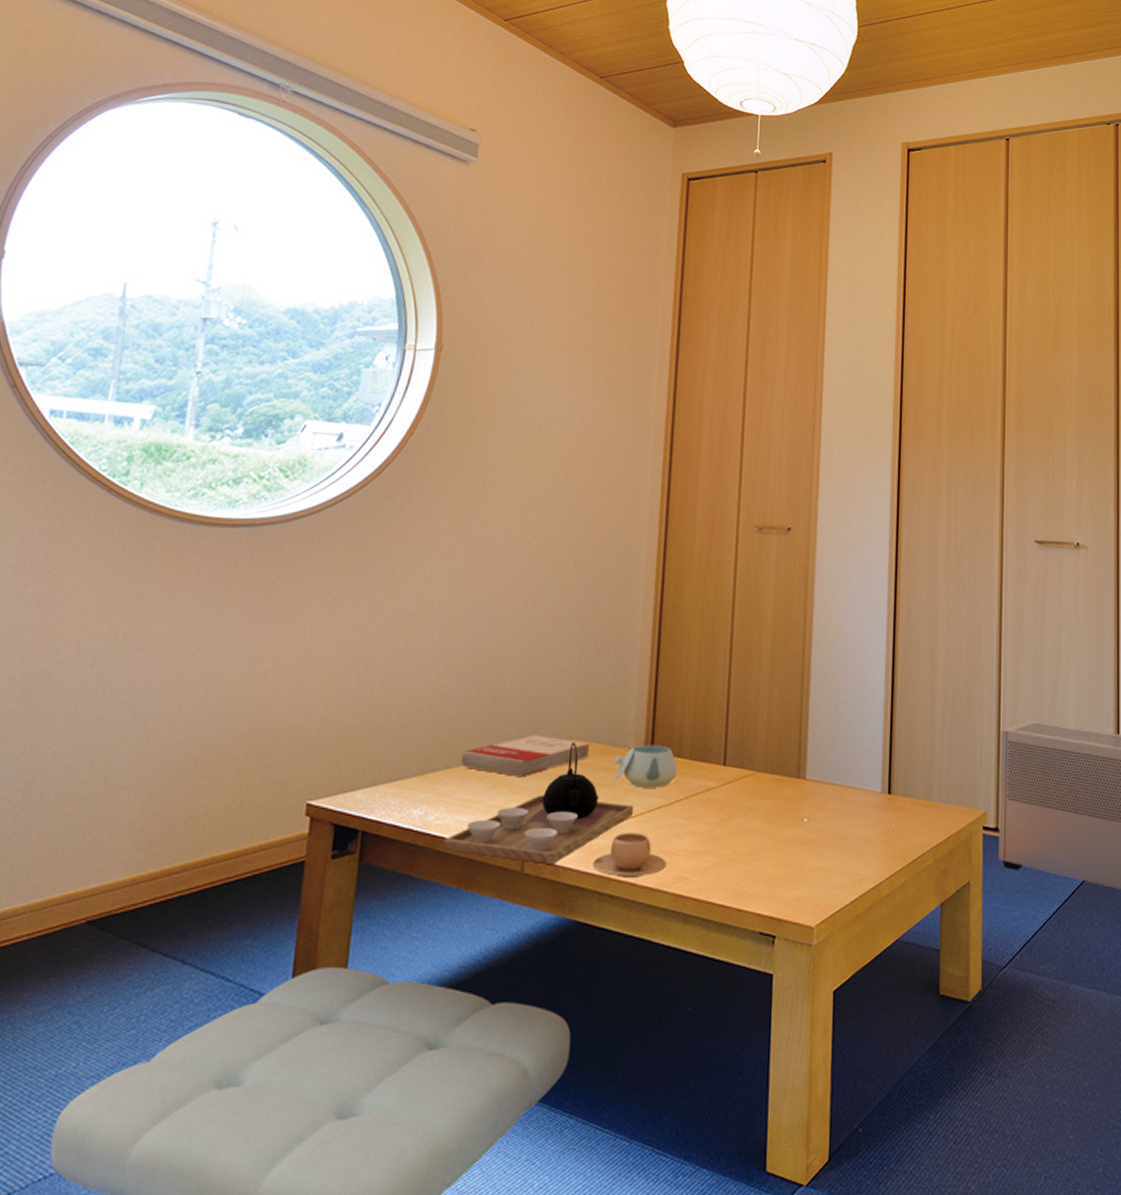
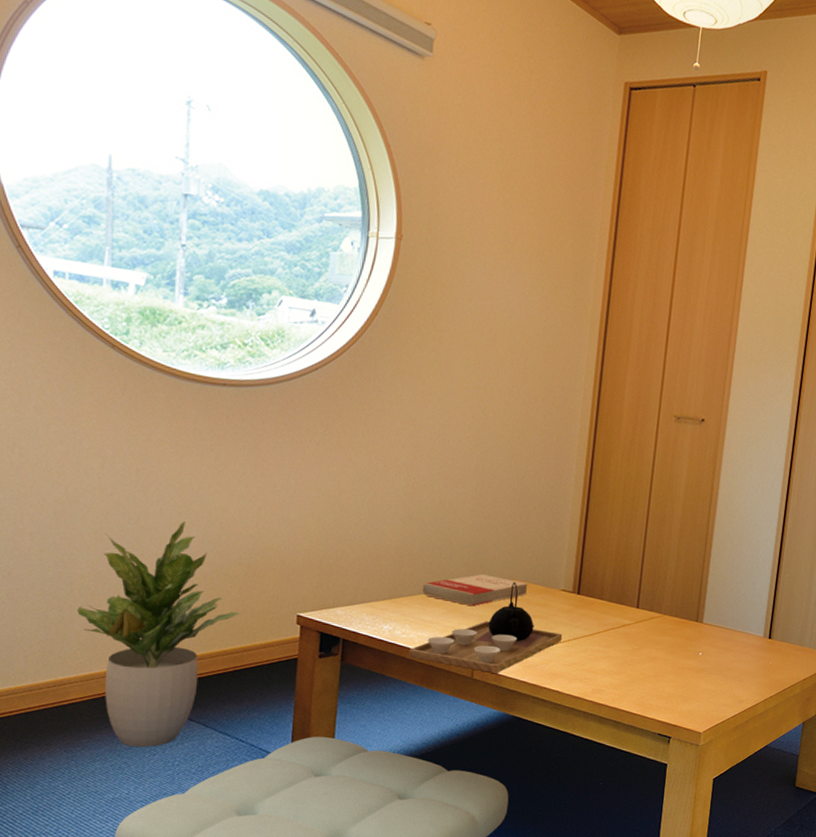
potted plant: none [35,693,237,999] -> present [77,521,240,748]
teacup: present [592,833,667,877] -> none [528,654,588,688]
teapot: present [615,745,677,788] -> none [548,588,599,622]

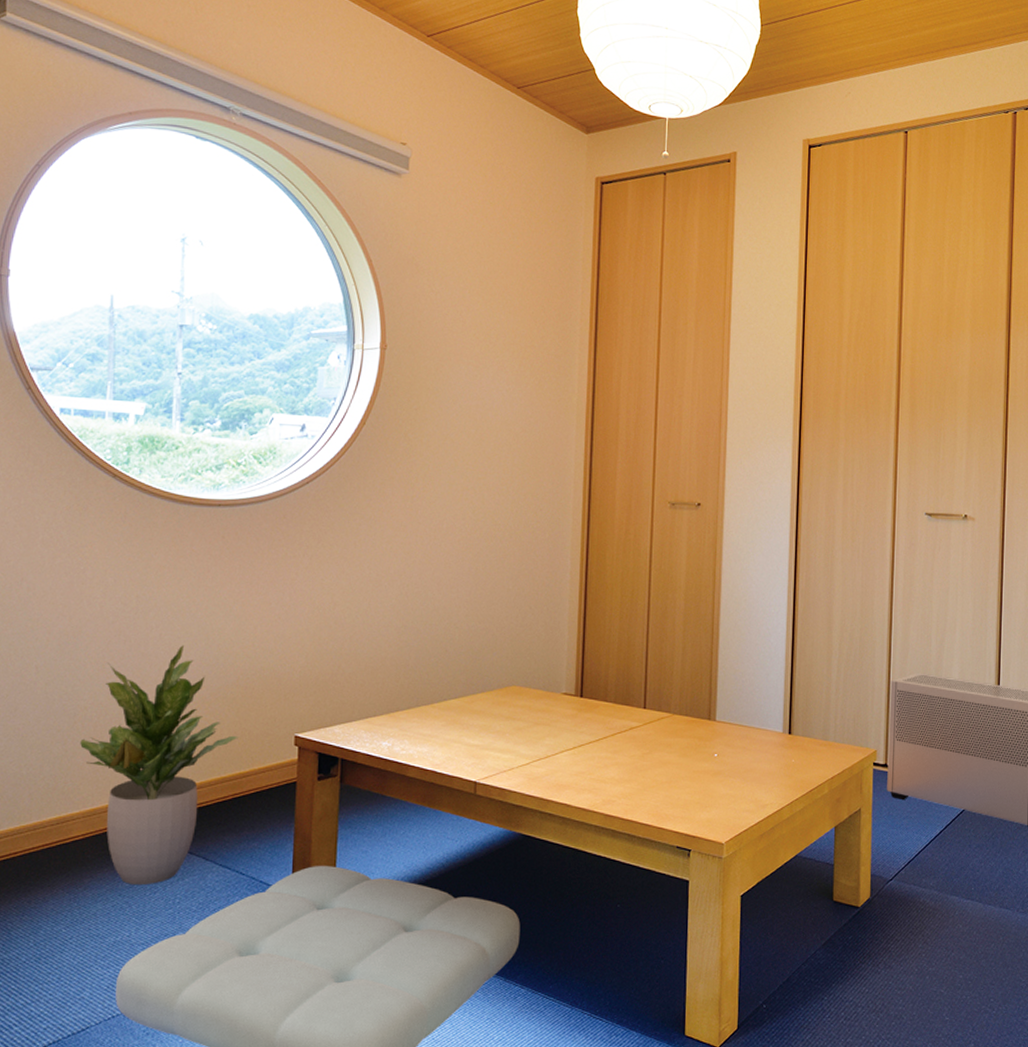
tea set: present [409,582,563,673] -> none [409,688,568,787]
book: present [422,573,528,607] -> none [420,681,529,717]

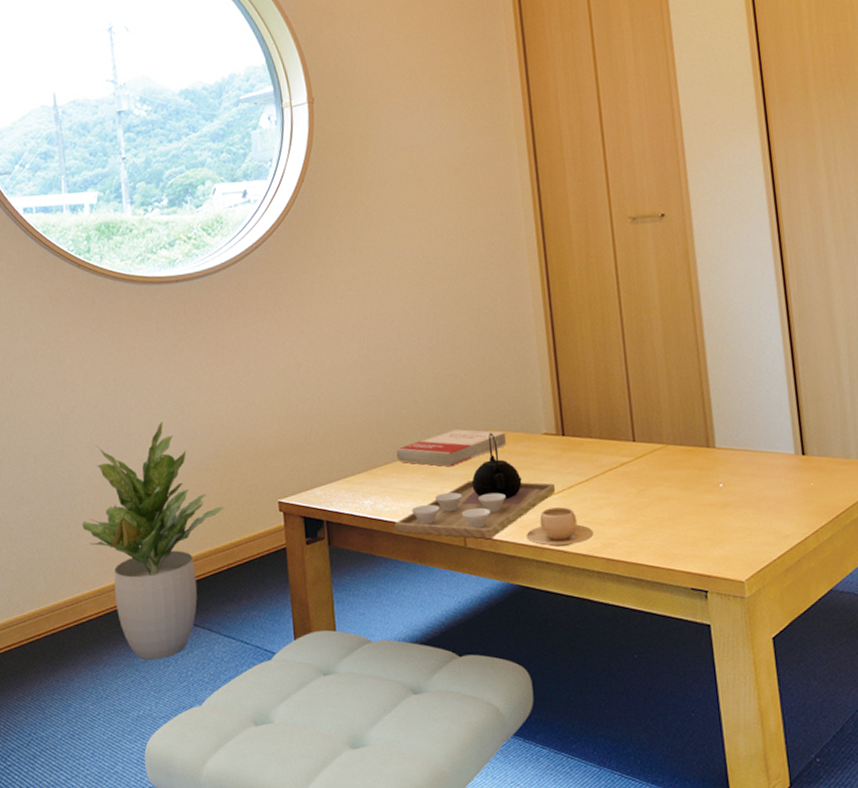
tea set: none [409,688,568,787] -> present [394,433,556,539]
book: none [420,681,529,717] -> present [395,428,506,467]
teacup: none [534,763,597,800] -> present [526,507,594,547]

